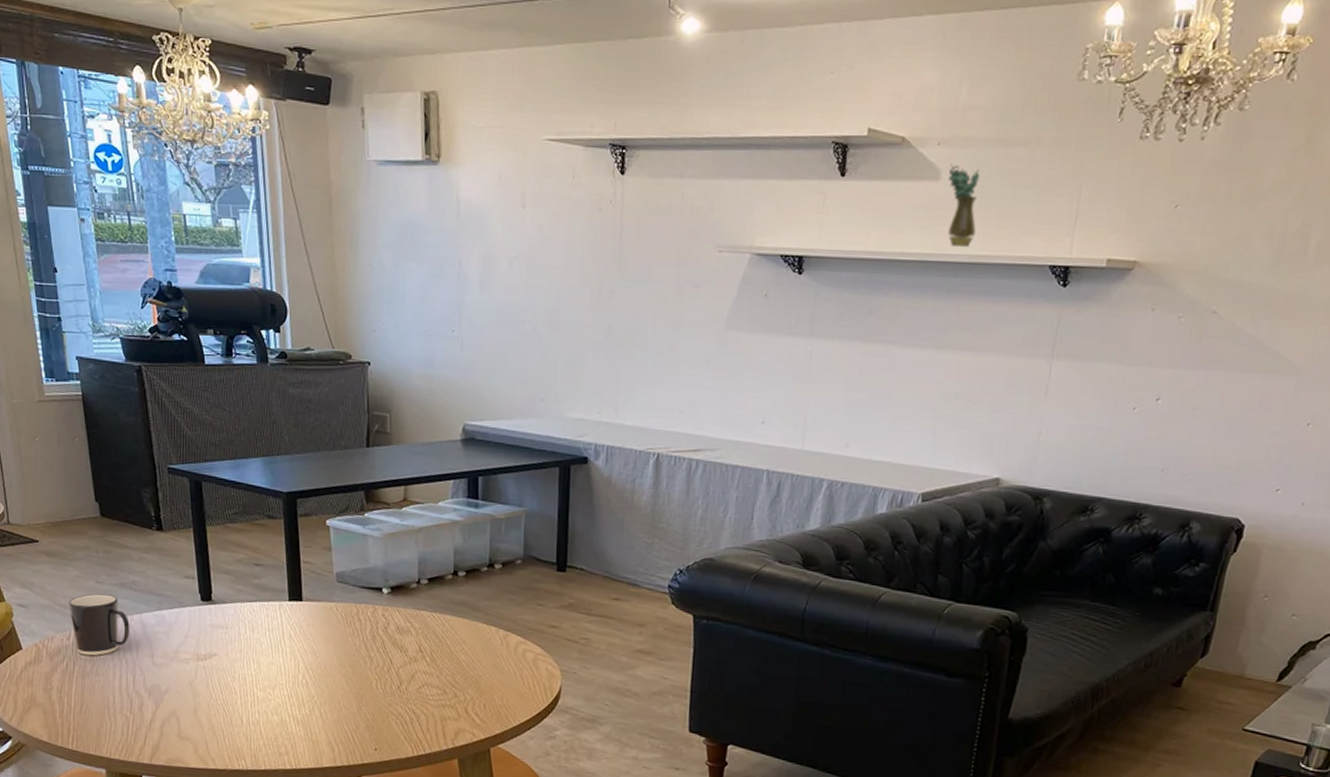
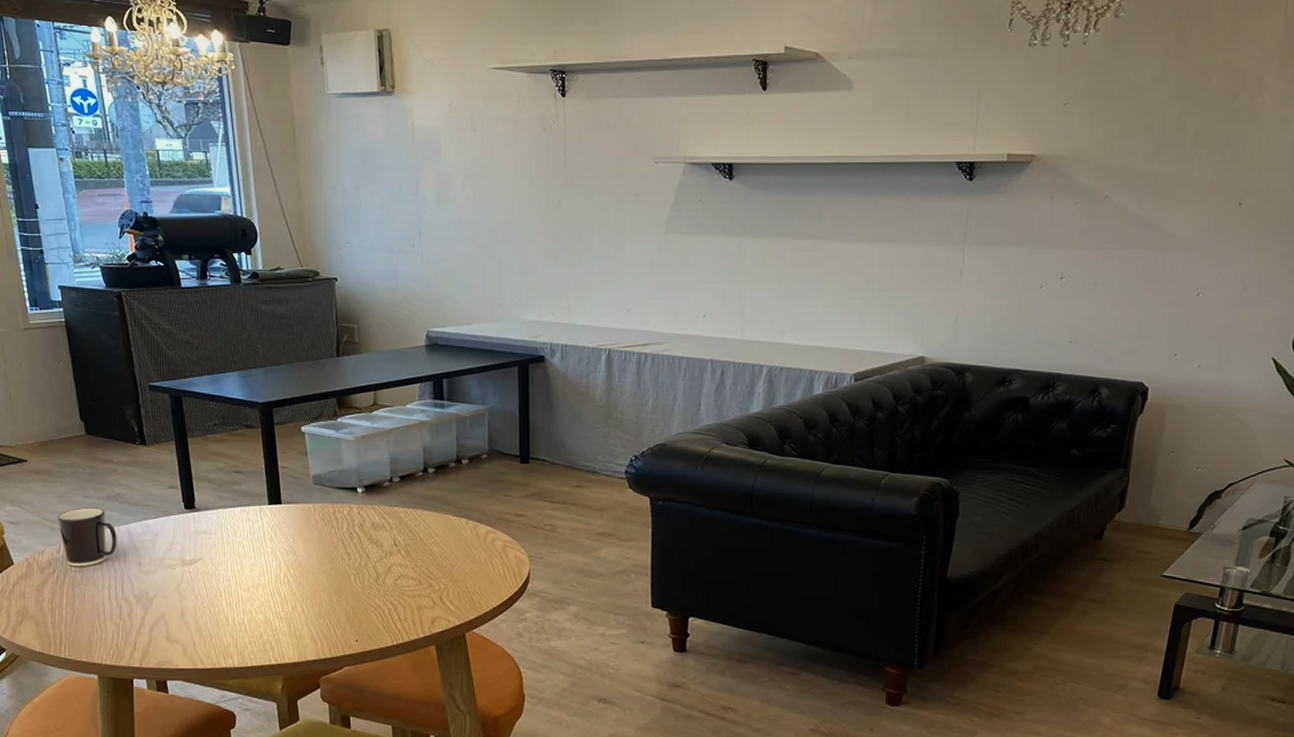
vase: present [947,163,980,248] -> none [859,74,888,150]

